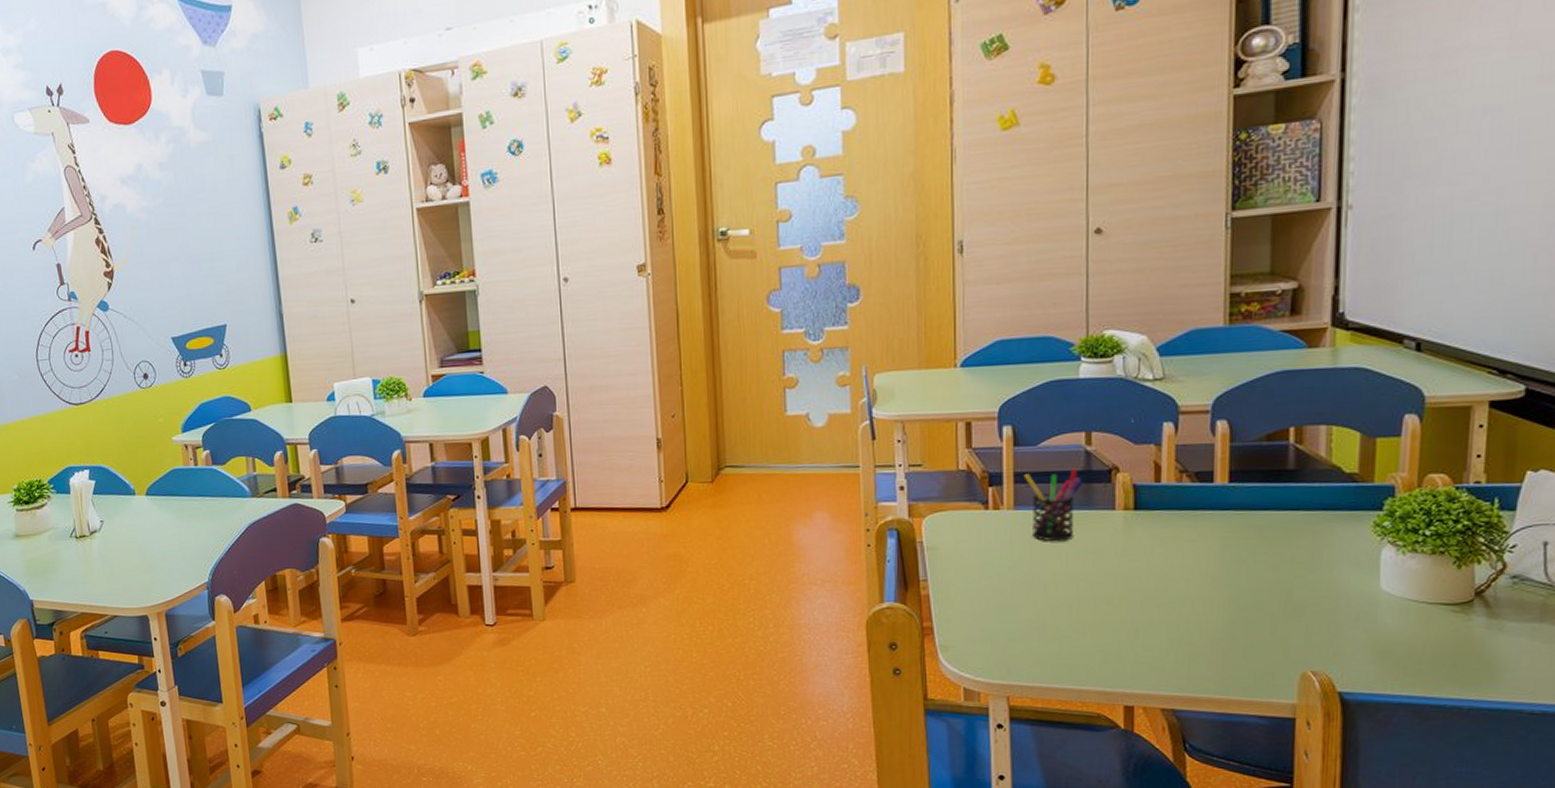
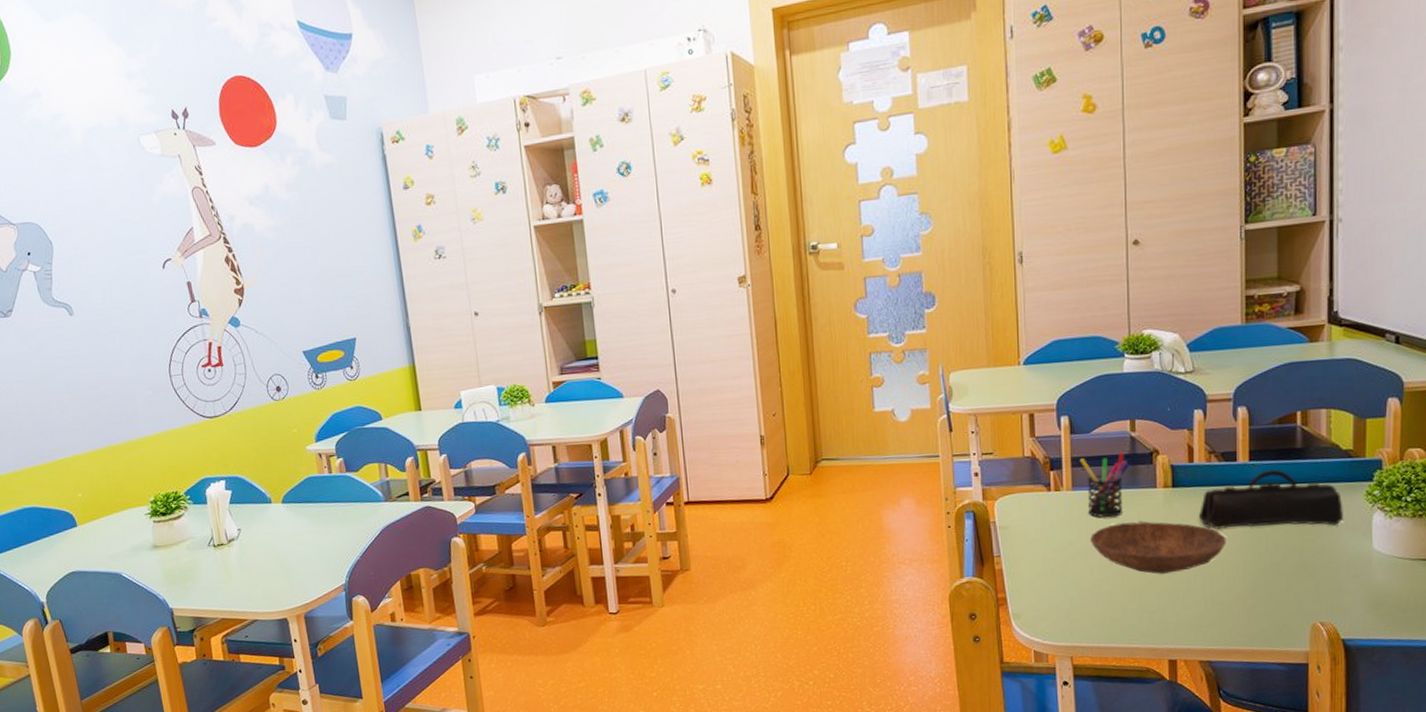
bowl: none [1034,547,1198,608] -> present [1090,521,1226,574]
pencil case: none [1164,493,1345,560] -> present [1198,469,1344,529]

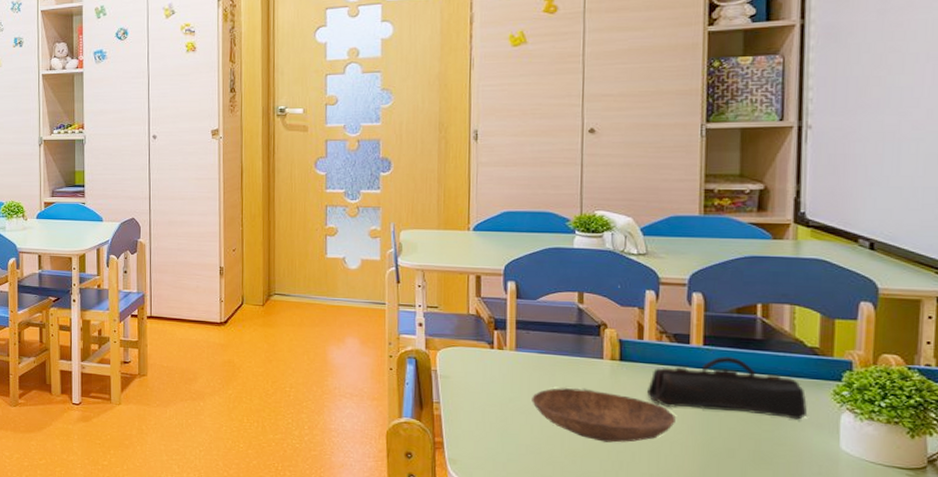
pen holder: present [1079,451,1130,518] -> none [524,320,576,381]

